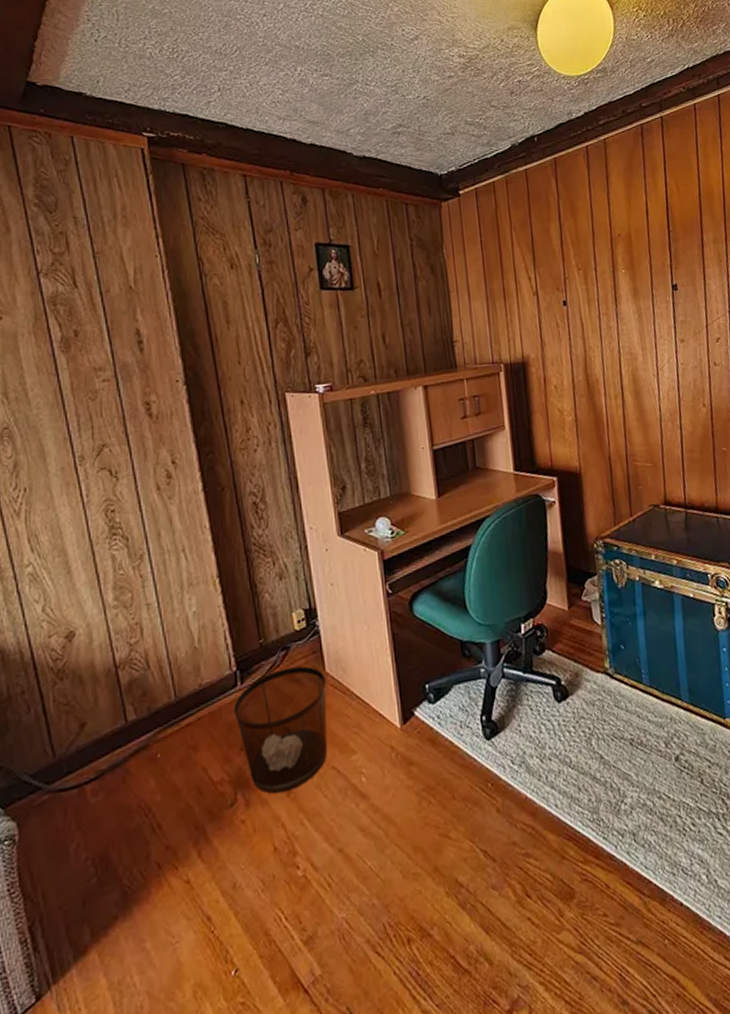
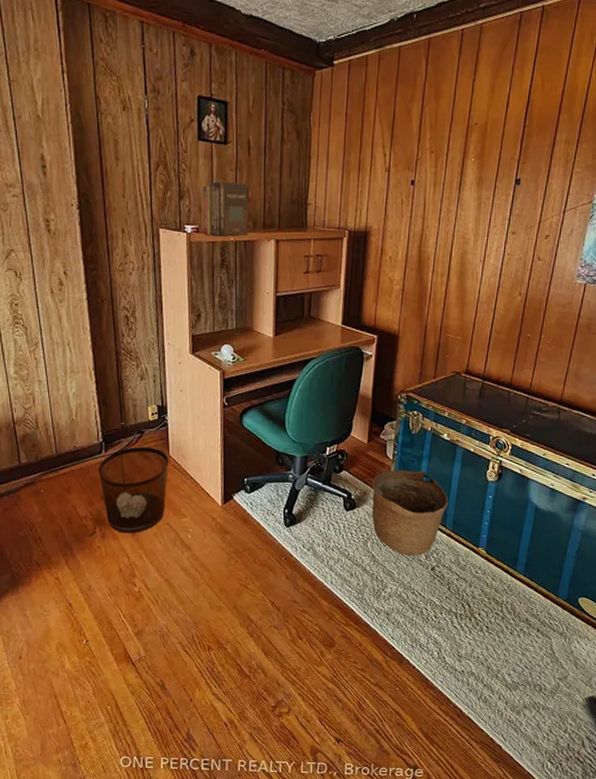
books: none [331,328,391,393] -> present [202,181,249,237]
basket: none [583,632,679,748] -> present [371,469,449,556]

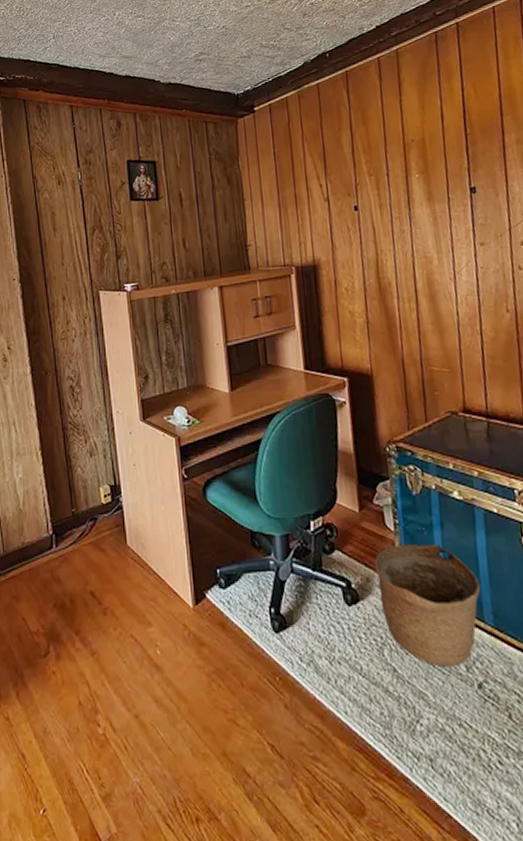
waste bin: present [98,447,169,534] -> none [49,537,128,652]
books: present [202,181,249,237] -> none [139,234,189,292]

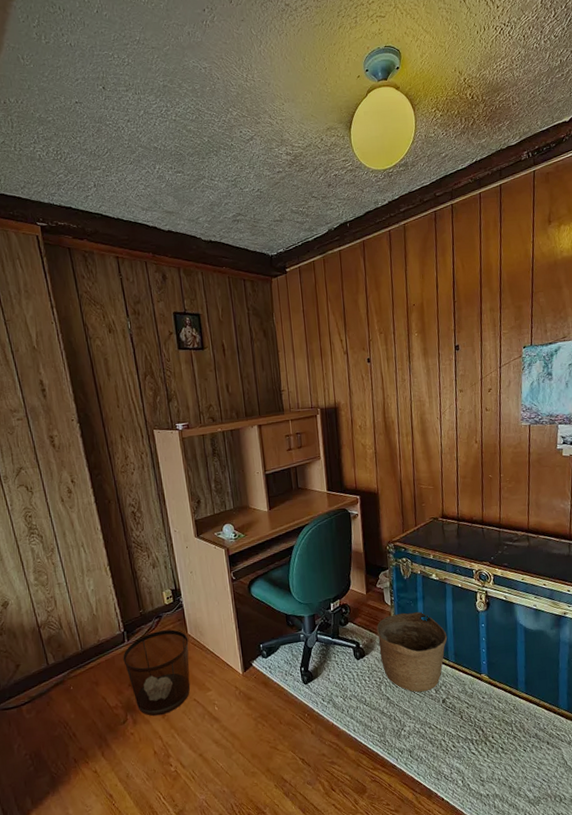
waste bin: none [49,537,128,652] -> present [123,629,191,716]

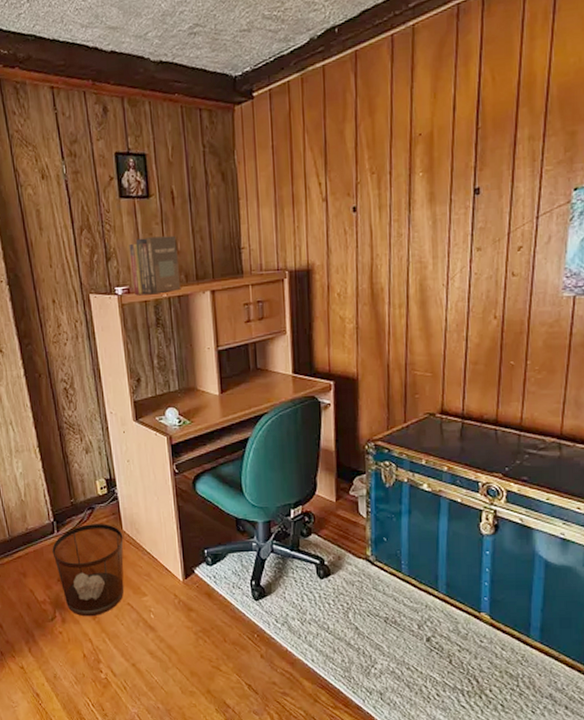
books: none [187,380,233,430] -> present [129,235,181,296]
basket: present [376,611,448,693] -> none [346,528,439,626]

